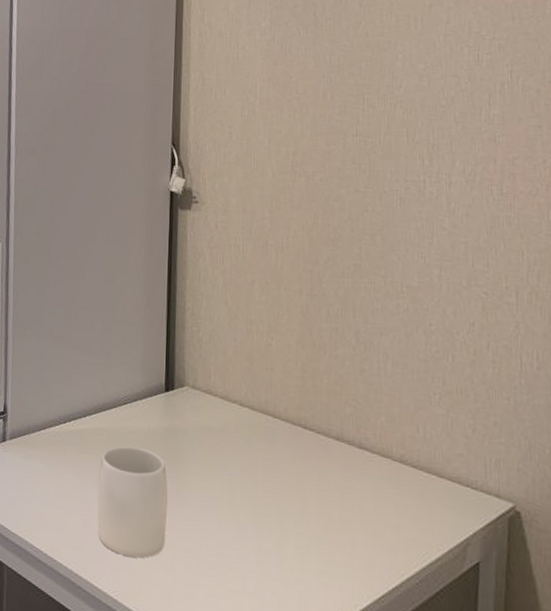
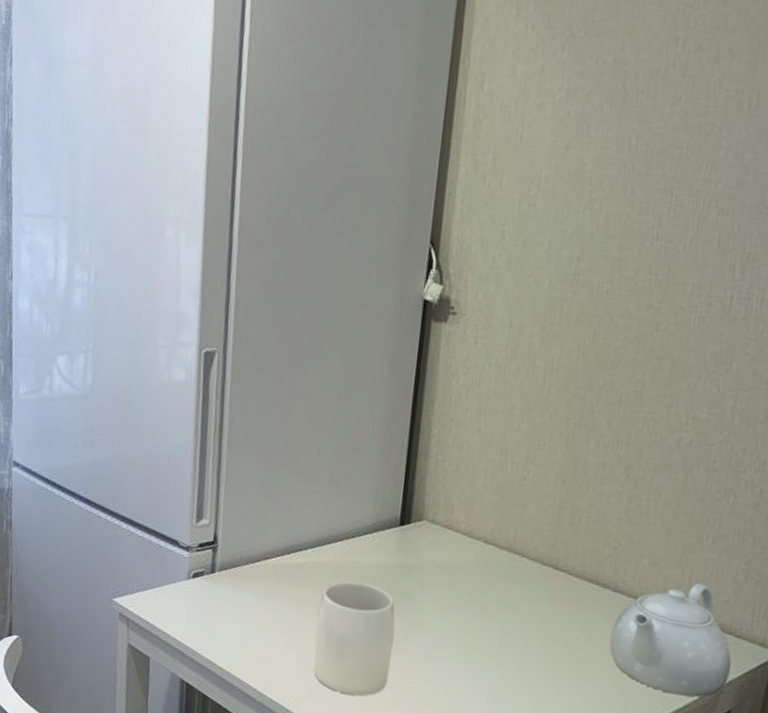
teapot: none [361,438,473,550] -> present [609,583,732,697]

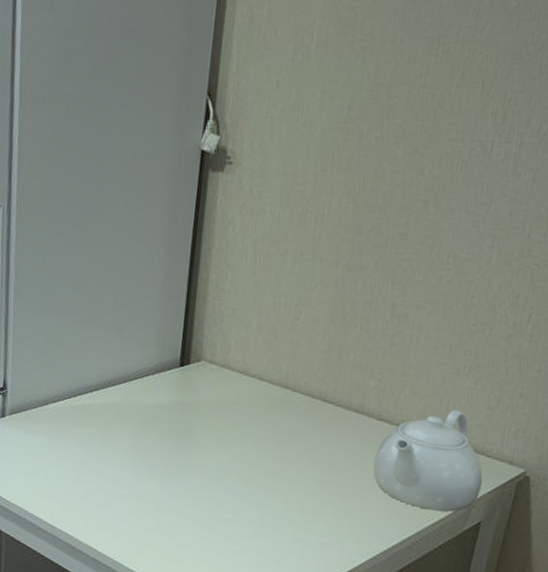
mug: present [314,581,395,696] -> none [100,419,176,524]

